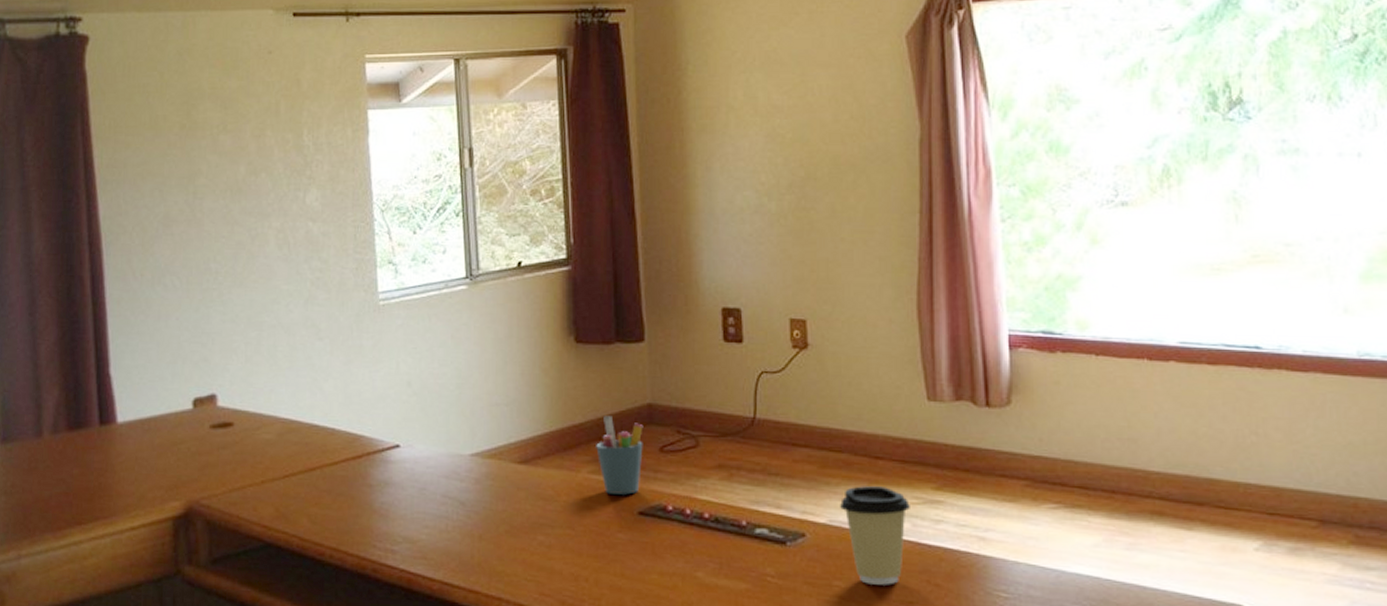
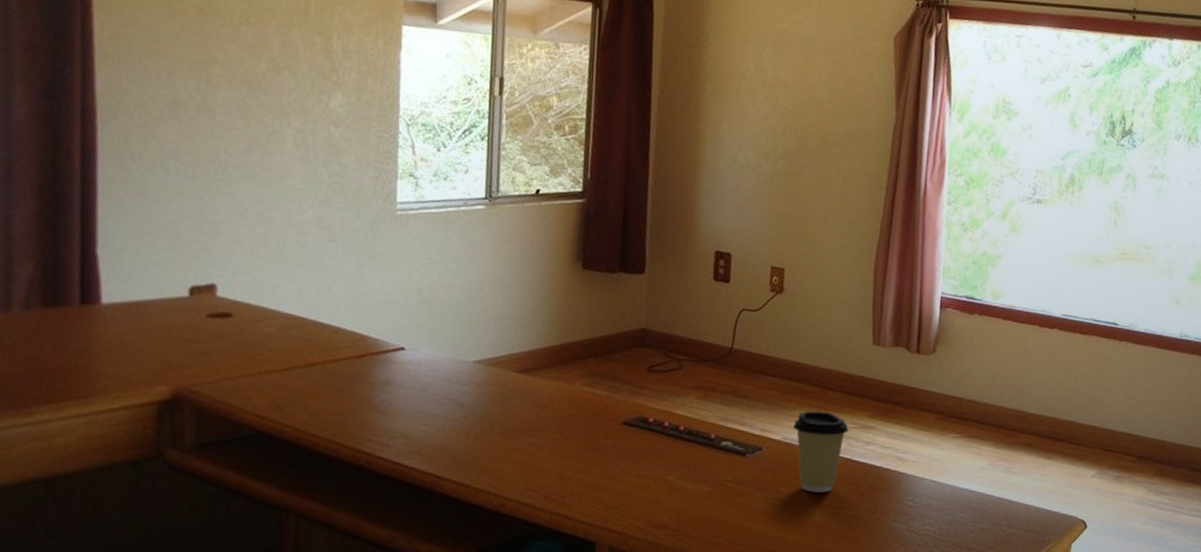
pen holder: present [596,416,643,495] -> none [591,336,636,407]

